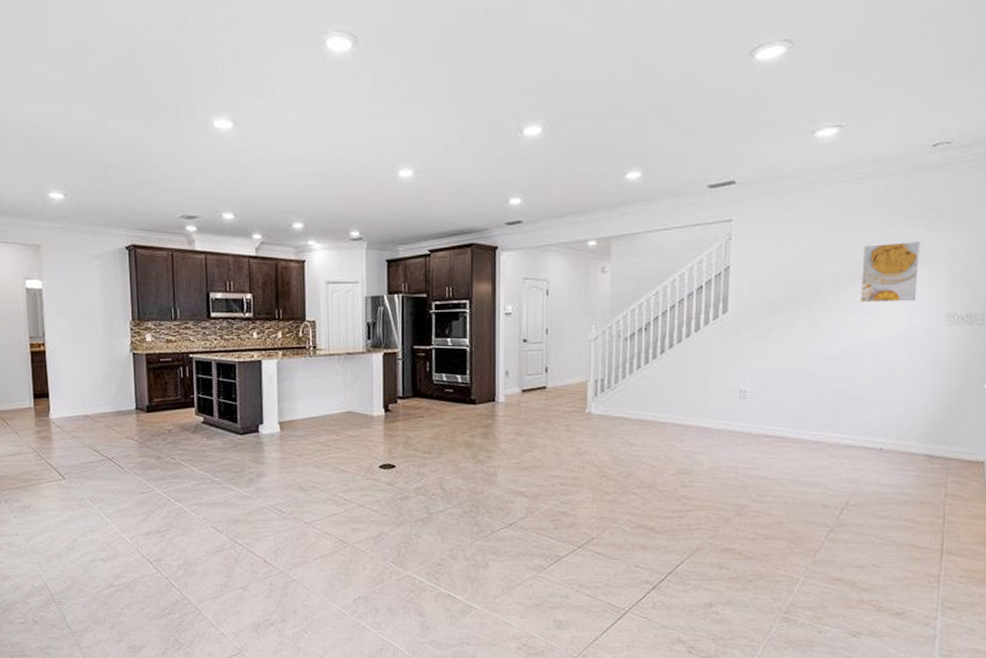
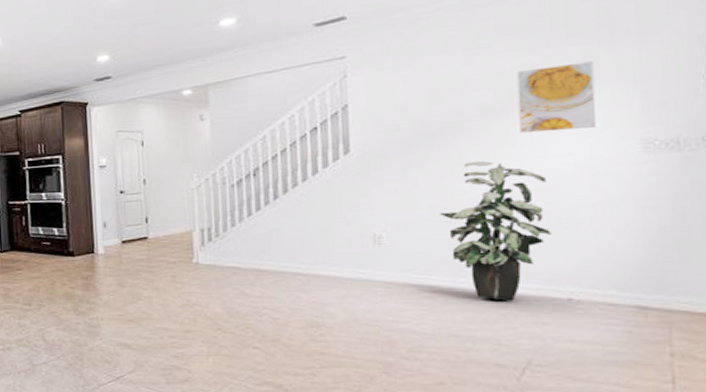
indoor plant: none [792,325,875,451] -> present [439,160,551,301]

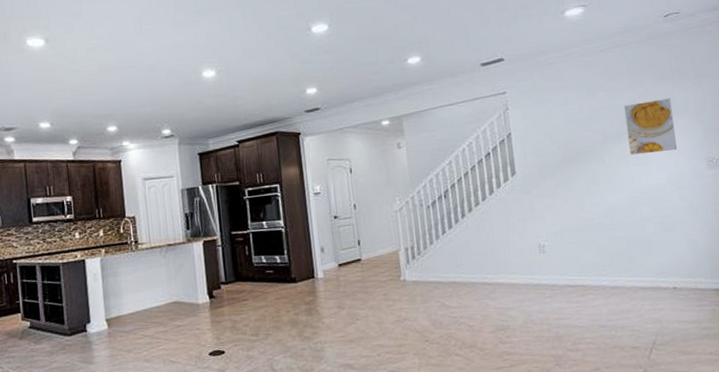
indoor plant: present [439,160,551,301] -> none [583,178,658,294]

